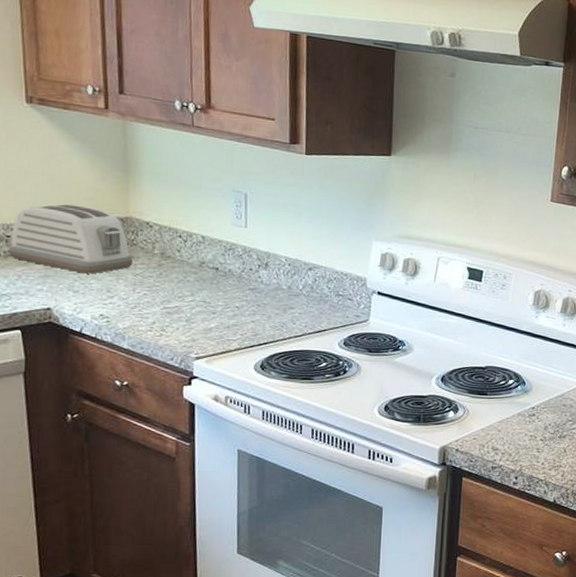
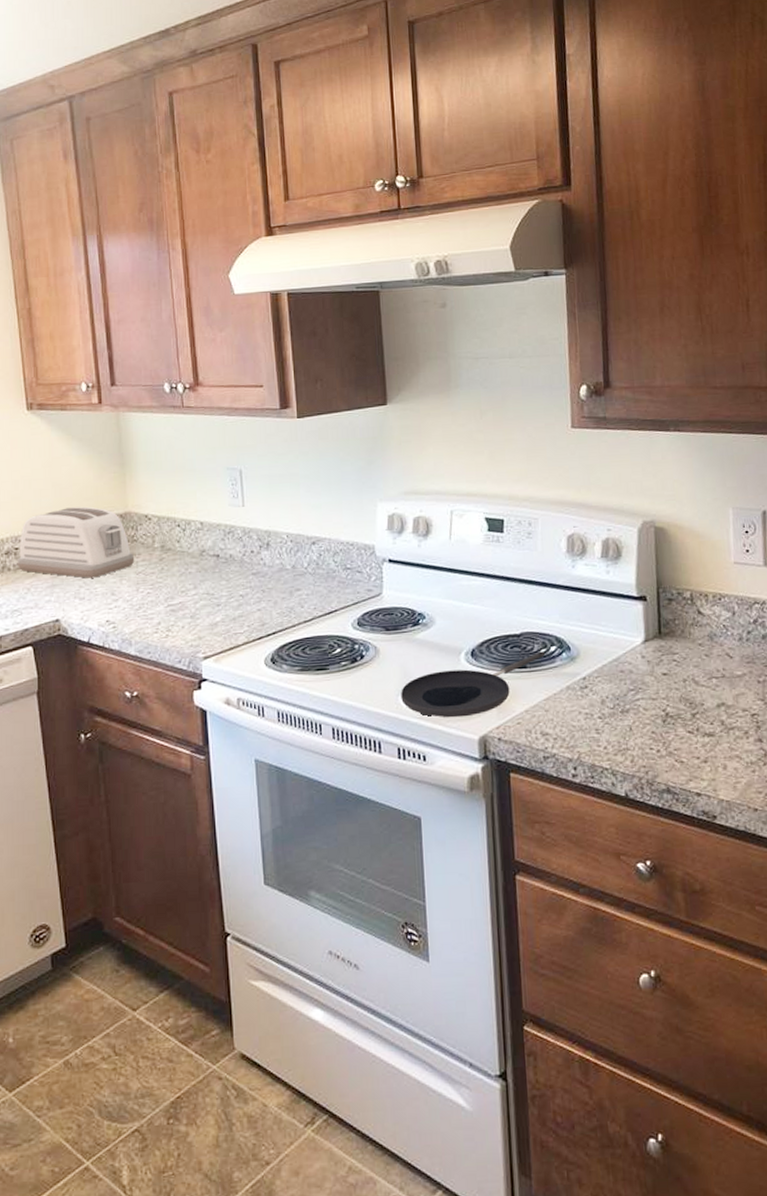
frying pan: none [376,384,504,430] -> present [401,652,546,718]

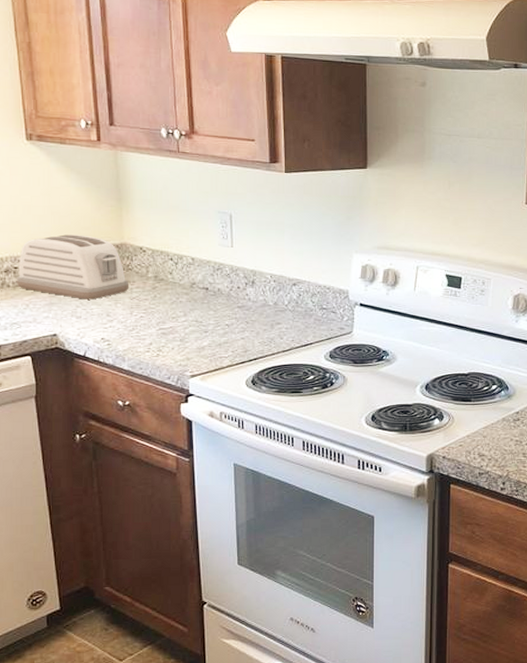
frying pan: present [401,652,546,718] -> none [364,390,488,438]

